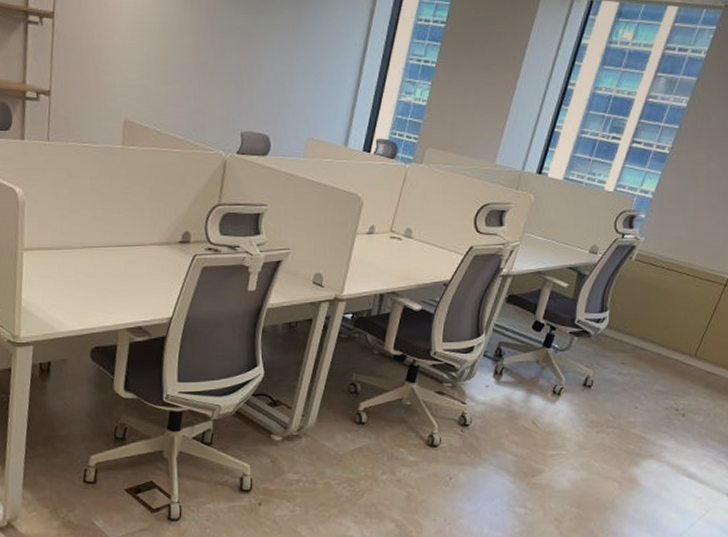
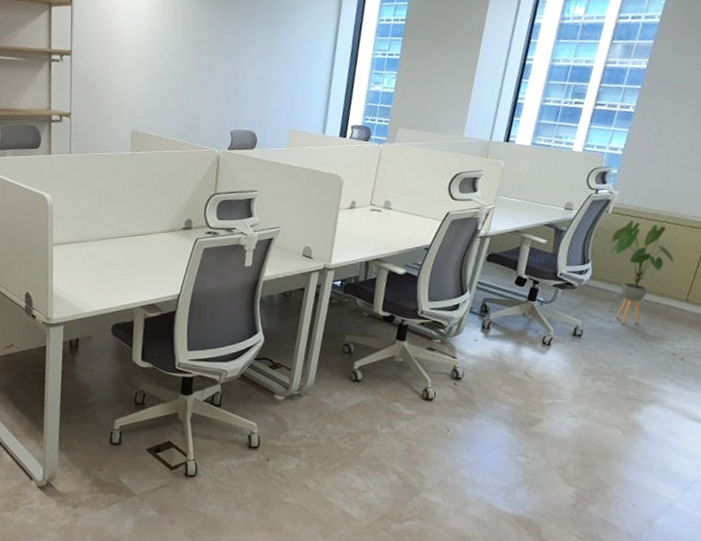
house plant: none [624,269,689,377] -> present [606,219,674,324]

